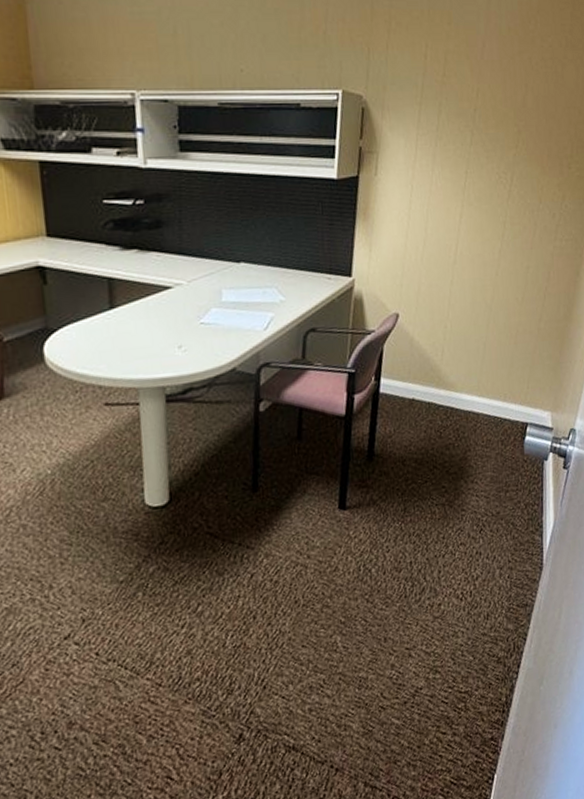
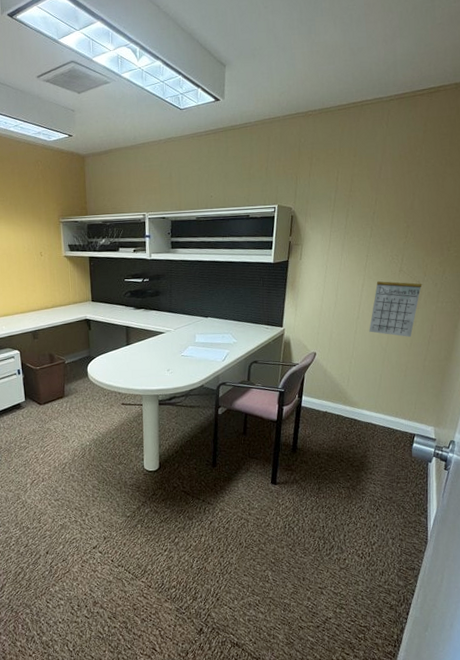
calendar: none [469,197,537,290] -> present [369,272,422,338]

